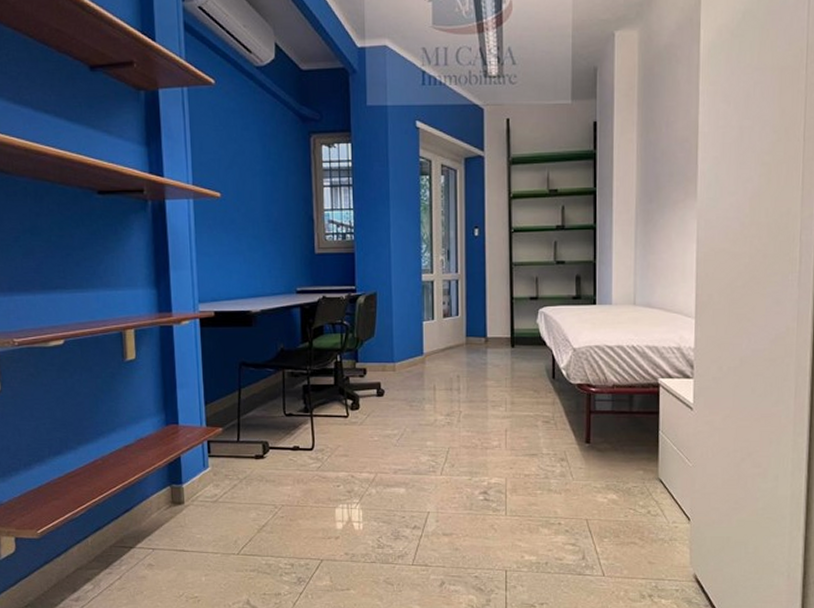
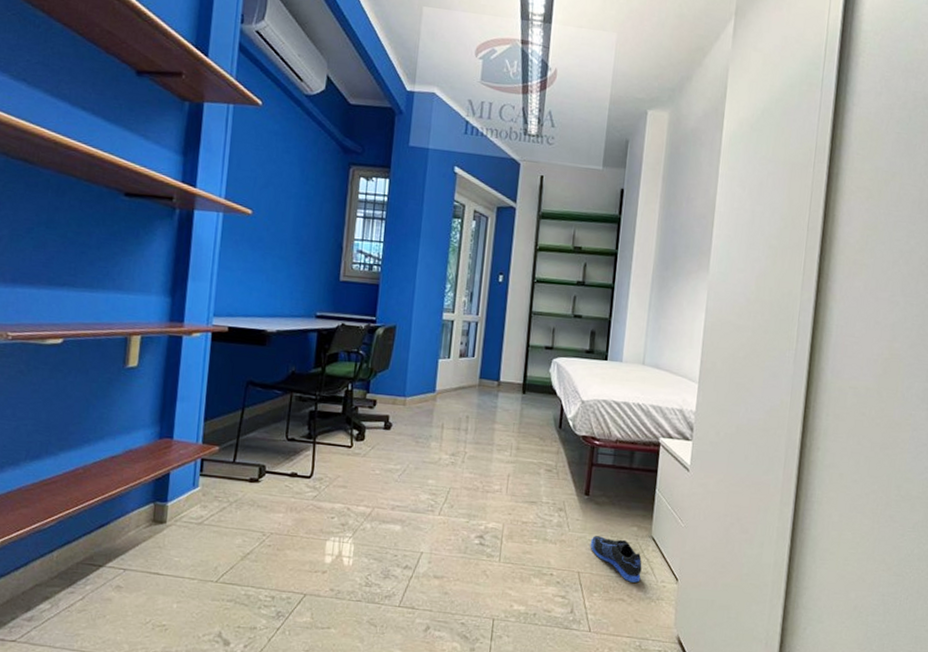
sneaker: none [596,482,652,525] -> present [590,536,642,583]

